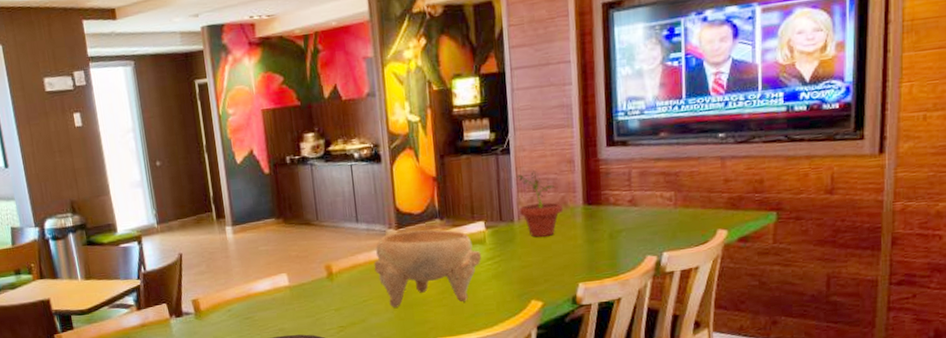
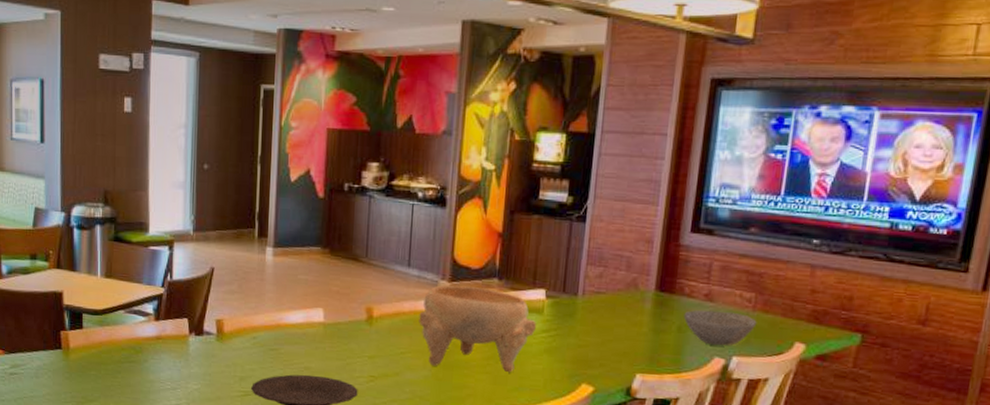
potted plant: present [516,170,564,237] -> none [584,244,633,318]
bowl: none [612,212,680,246] -> present [683,310,757,346]

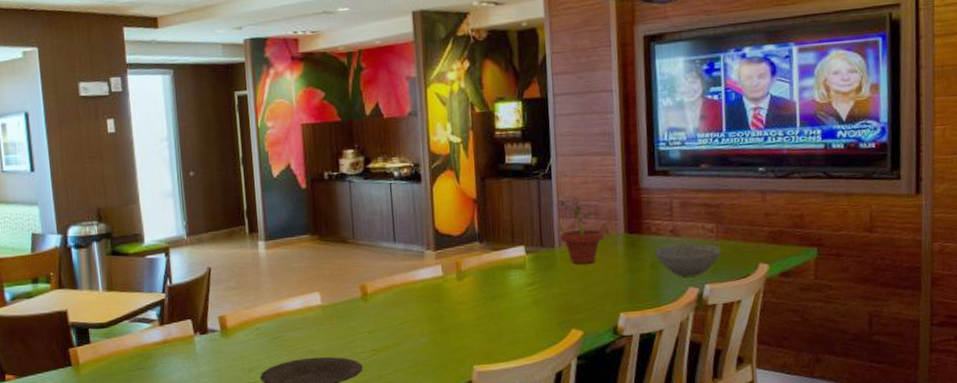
decorative bowl: present [418,285,536,373] -> none [410,252,521,332]
potted plant: none [584,244,633,318] -> present [557,196,605,264]

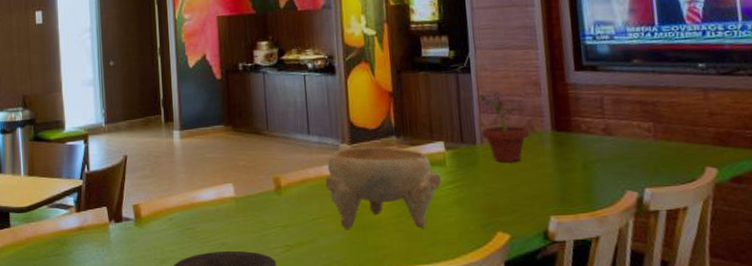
decorative bowl: none [410,252,521,332] -> present [325,146,441,229]
bowl: present [654,244,722,277] -> none [585,144,662,179]

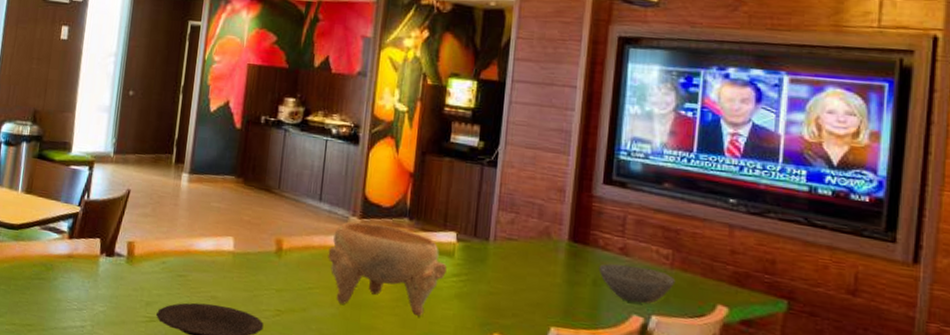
potted plant: present [478,91,530,162] -> none [496,190,546,266]
bowl: none [585,144,662,179] -> present [598,263,676,304]

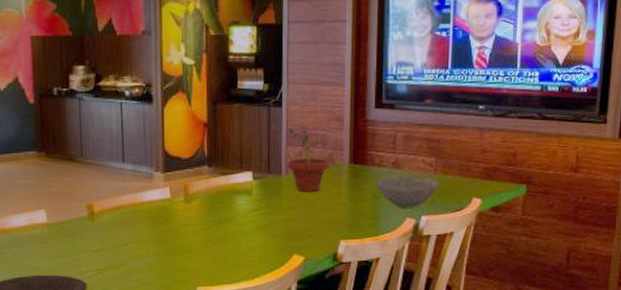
decorative bowl: present [328,221,447,317] -> none [138,175,247,253]
potted plant: none [496,190,546,266] -> present [286,125,330,192]

